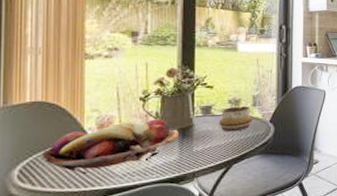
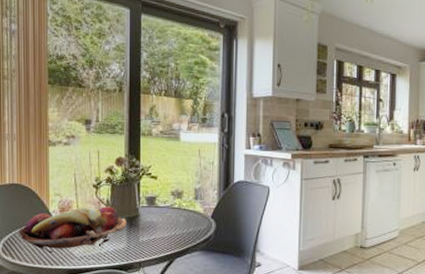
decorative bowl: present [218,106,252,132] -> none [162,198,194,225]

